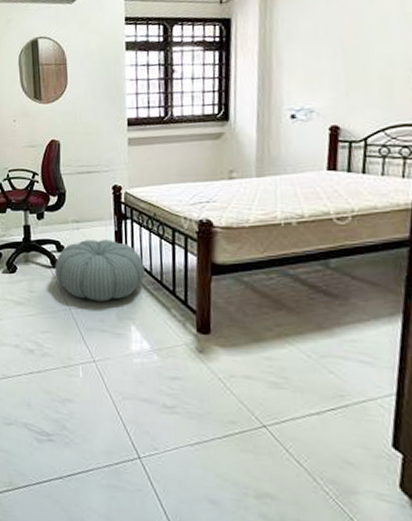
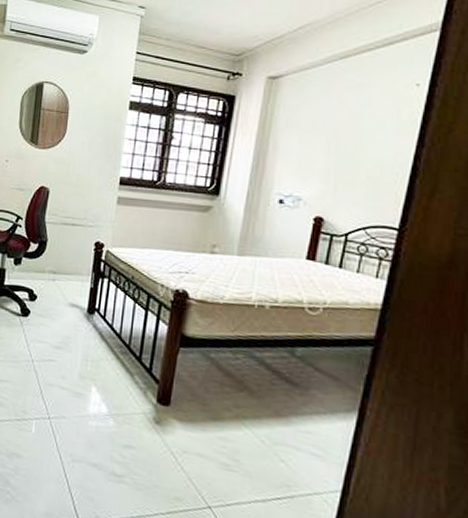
pouf: present [55,239,145,302] -> none [23,292,115,358]

